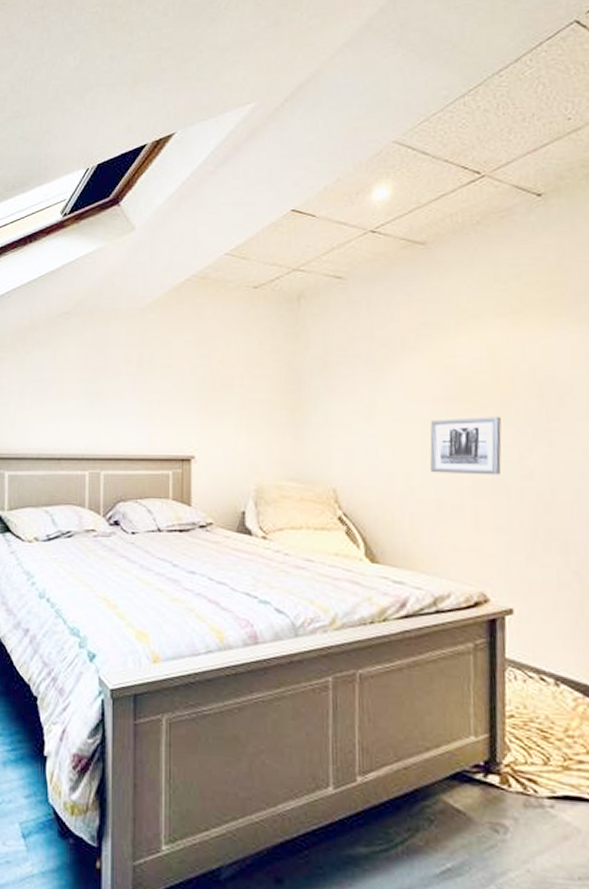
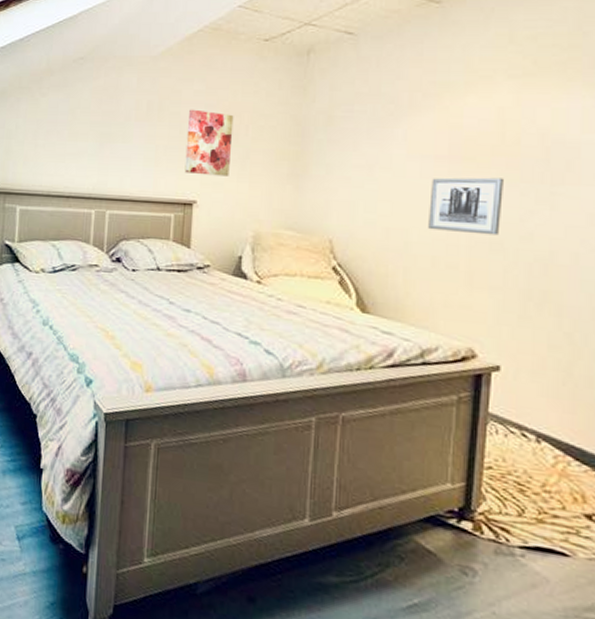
wall art: none [180,361,228,429] -> present [184,109,234,176]

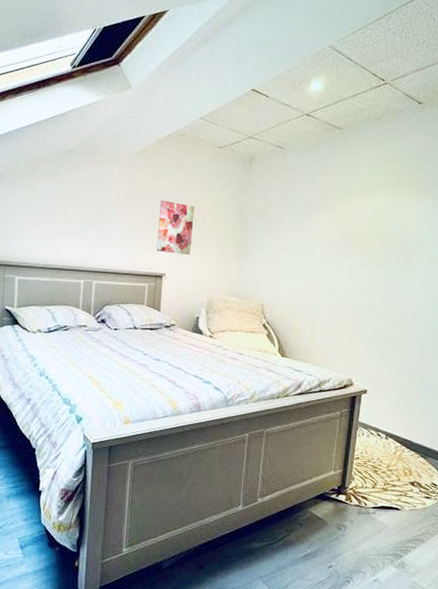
wall art: present [428,177,503,236] -> none [327,259,375,301]

